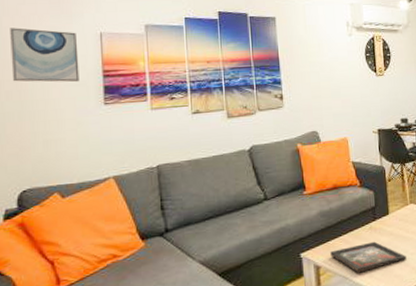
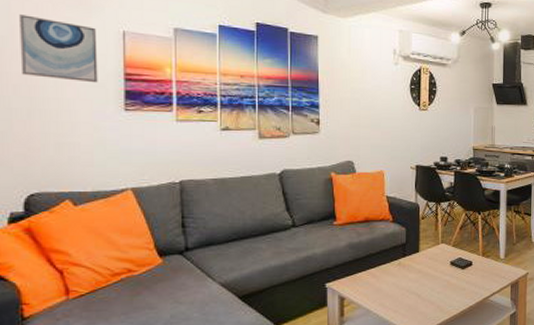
decorative tray: present [330,241,407,273] -> none [356,277,433,307]

